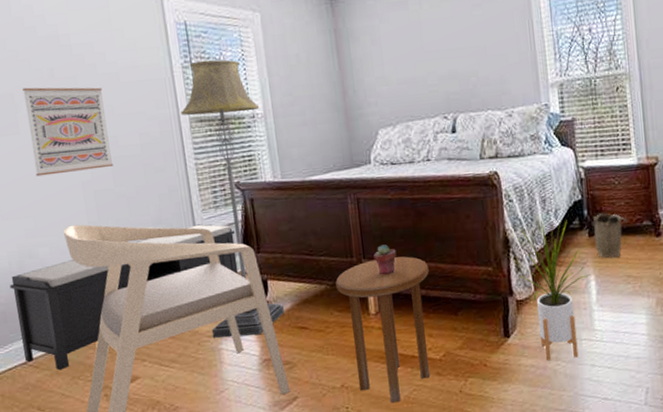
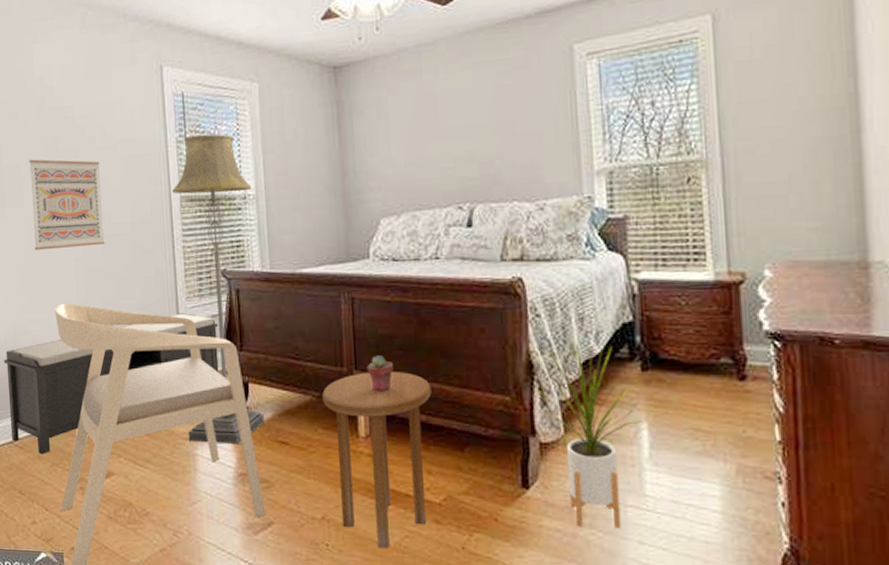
basket: present [592,212,628,258] -> none [646,340,698,403]

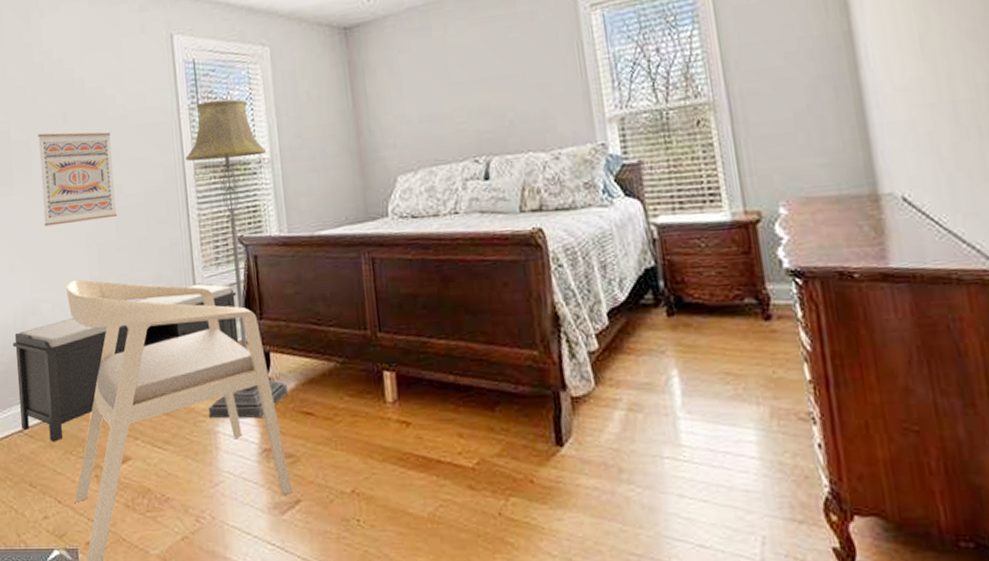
side table: present [322,372,432,549] -> none [346,331,461,521]
potted succulent: present [367,356,394,392] -> none [391,316,419,354]
house plant: present [532,335,641,529] -> none [560,284,671,484]

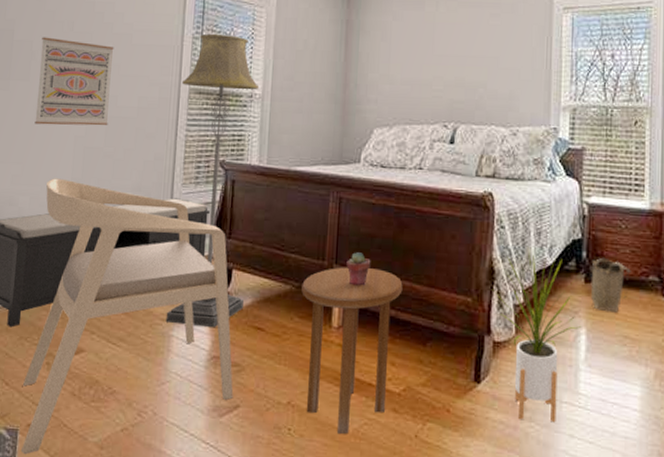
side table: none [346,331,461,521] -> present [301,267,403,435]
potted succulent: none [391,316,419,354] -> present [346,252,371,286]
house plant: none [560,284,671,484] -> present [492,247,581,423]
basket: none [671,284,722,347] -> present [589,257,631,313]

